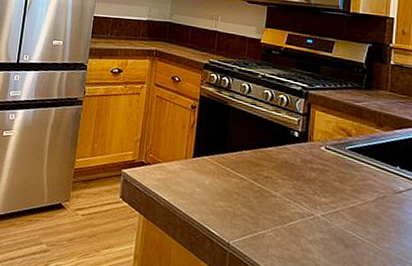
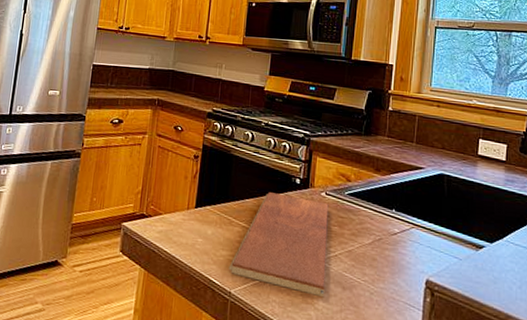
chopping board: none [227,144,329,255] -> present [228,192,329,298]

